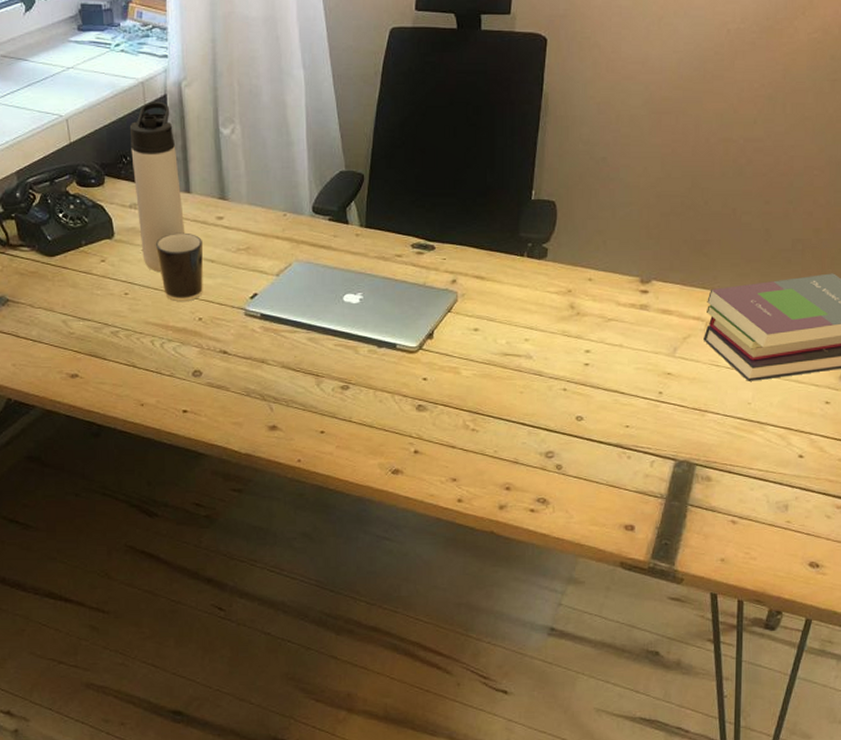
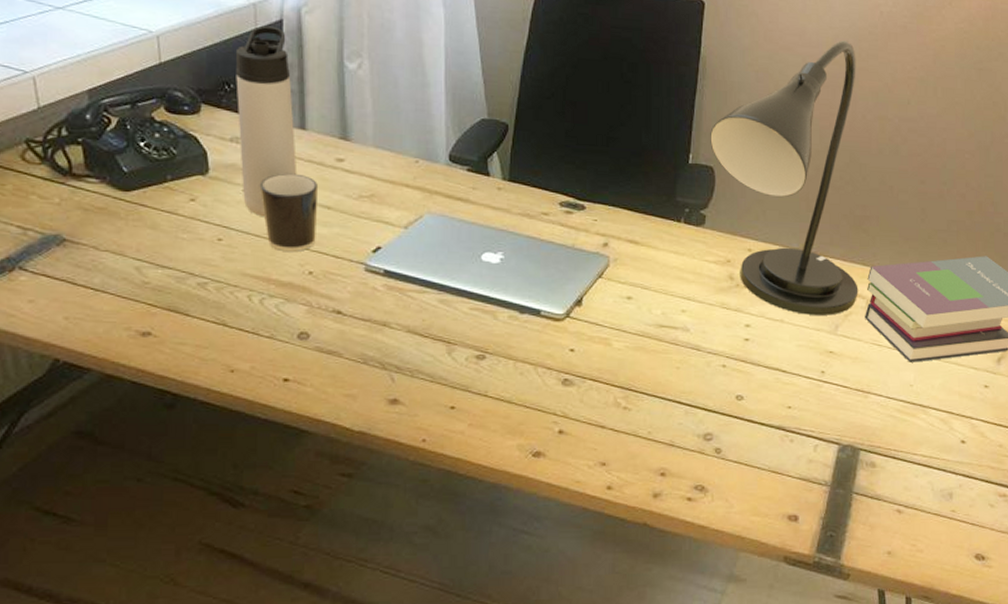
desk lamp: none [552,64,701,339] -> present [710,40,859,315]

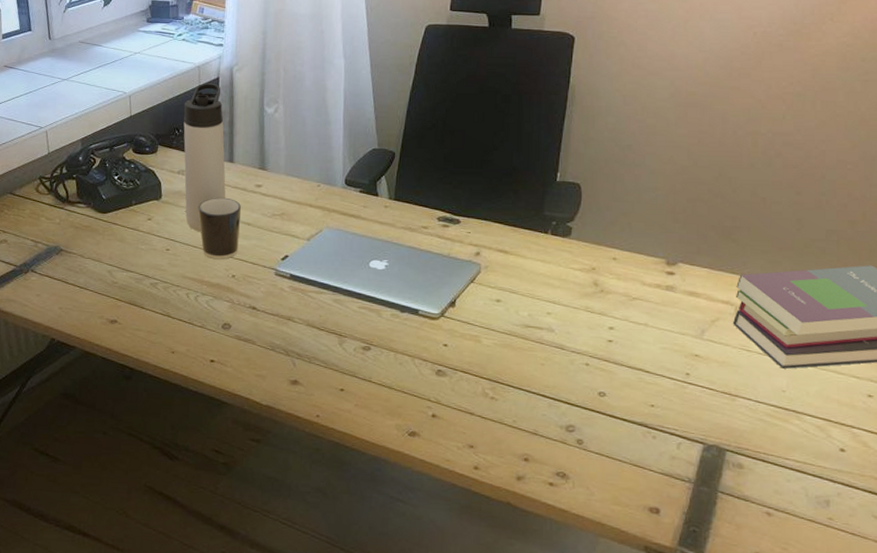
desk lamp: present [710,40,859,315] -> none [577,62,727,321]

